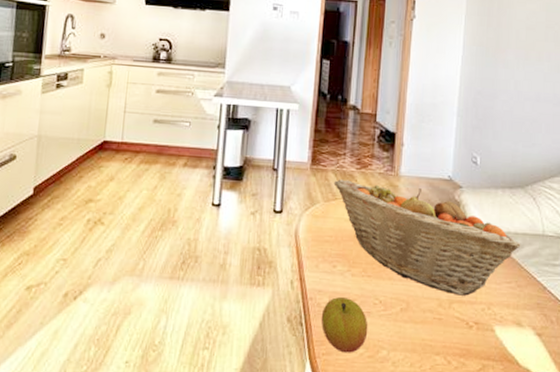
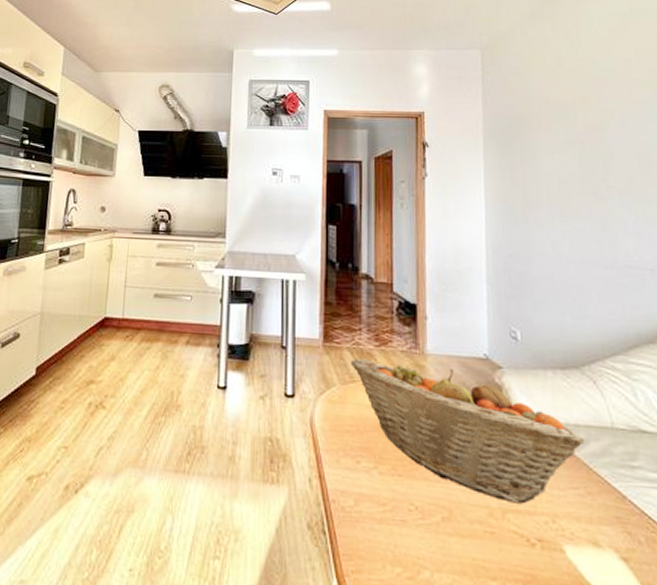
apple: present [321,297,368,353] -> none [346,500,405,572]

